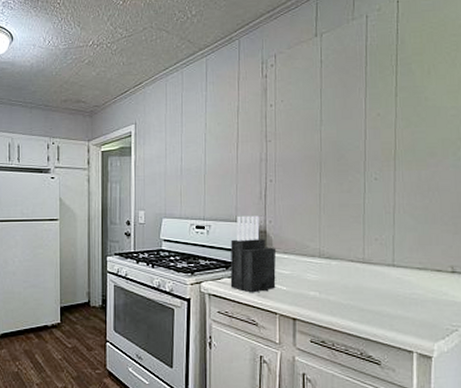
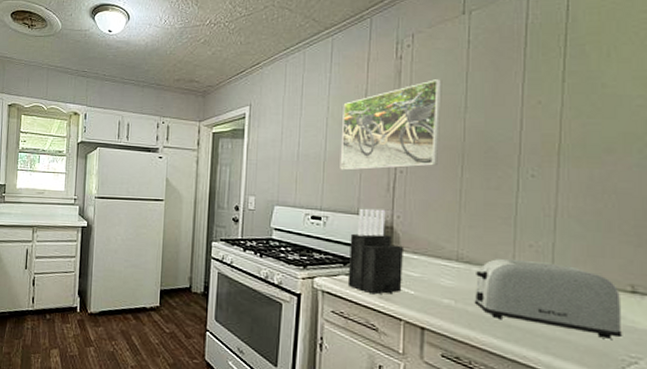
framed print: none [218,96,302,182] -> present [340,79,442,171]
toaster: none [334,252,446,312] -> present [474,258,623,339]

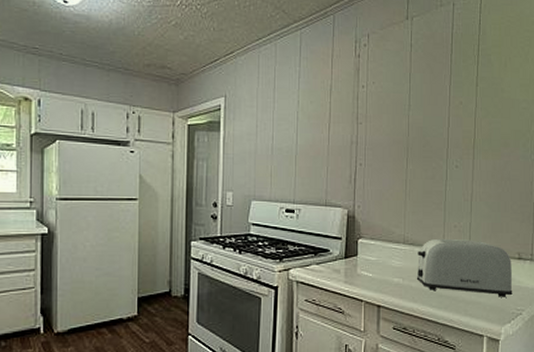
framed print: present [340,79,442,171] -> none [310,78,392,164]
knife block: present [347,208,403,295] -> none [318,199,363,280]

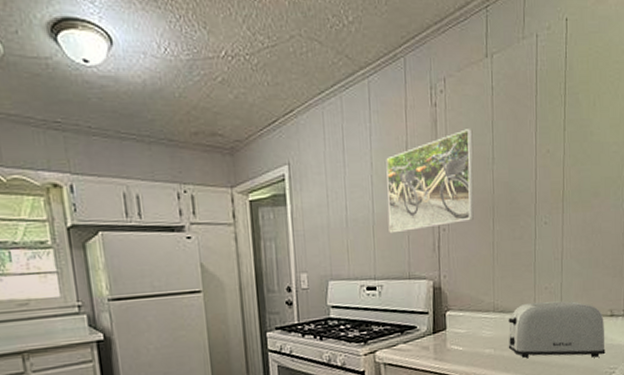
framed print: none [310,78,392,164] -> present [386,129,474,234]

